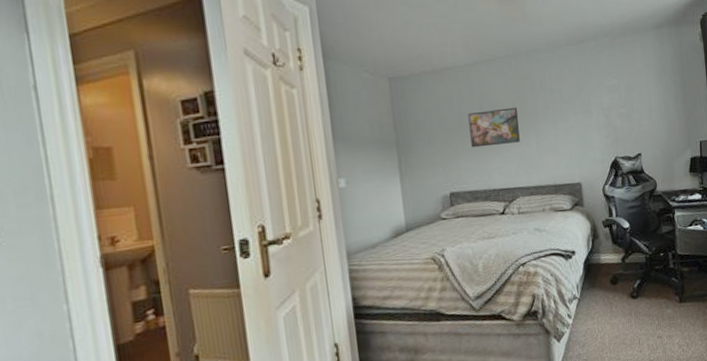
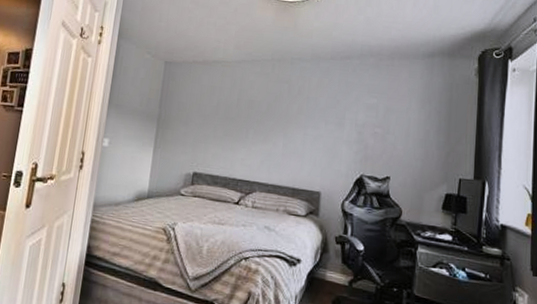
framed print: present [468,107,520,148] -> none [222,104,272,140]

